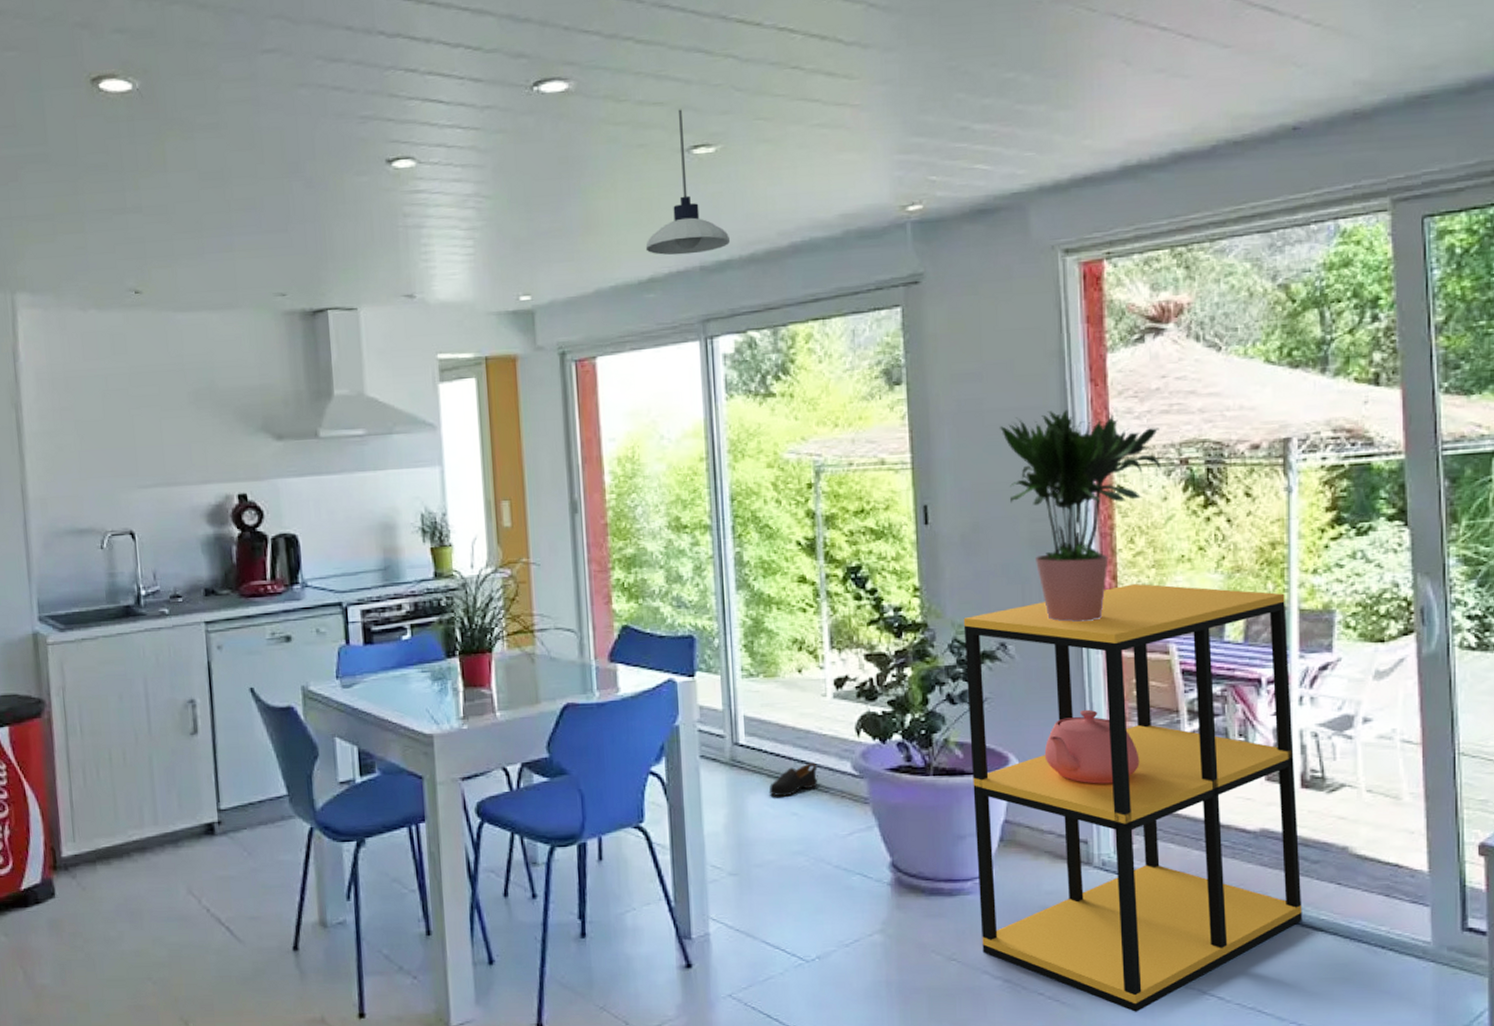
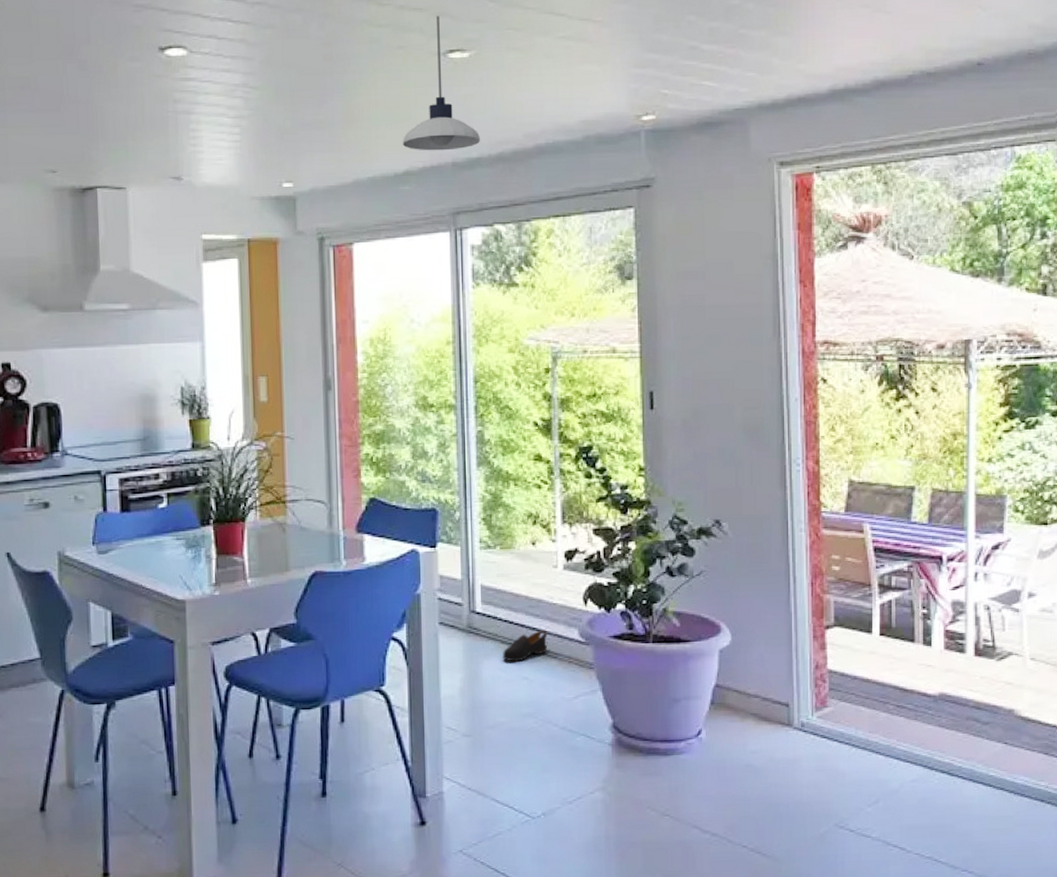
shelving unit: present [963,584,1303,1012] -> none [683,468,974,862]
potted plant: present [1000,410,1162,622] -> none [719,308,860,502]

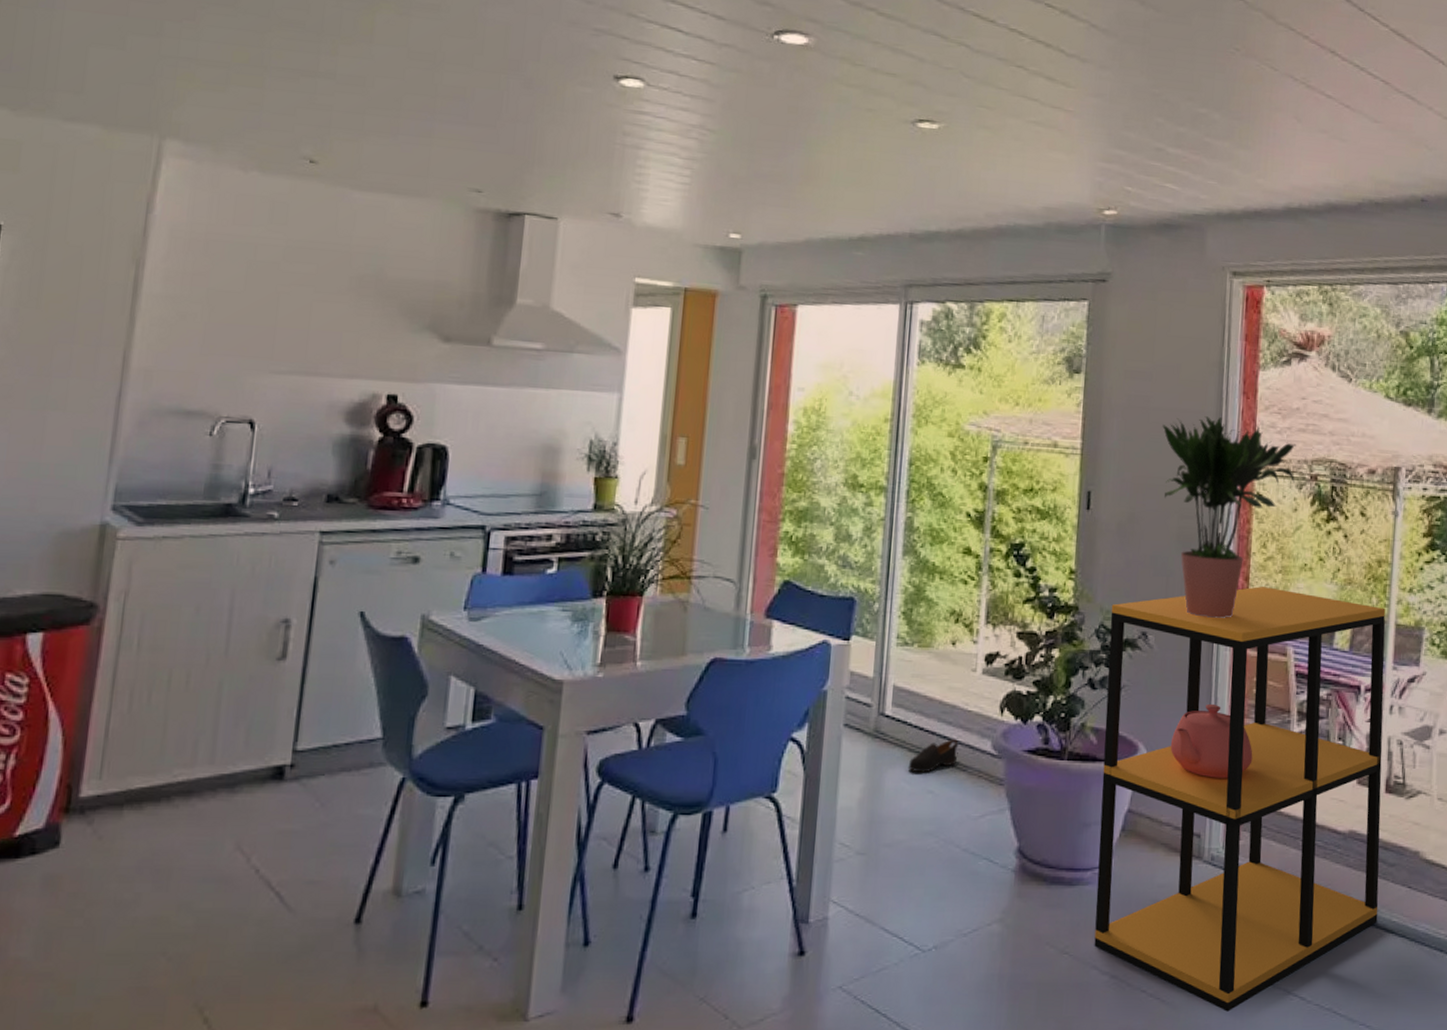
pendant light: present [402,15,481,151] -> none [860,83,942,221]
shelving unit: none [683,468,974,862] -> present [1094,586,1386,1012]
potted plant: none [719,308,860,502] -> present [1162,416,1296,618]

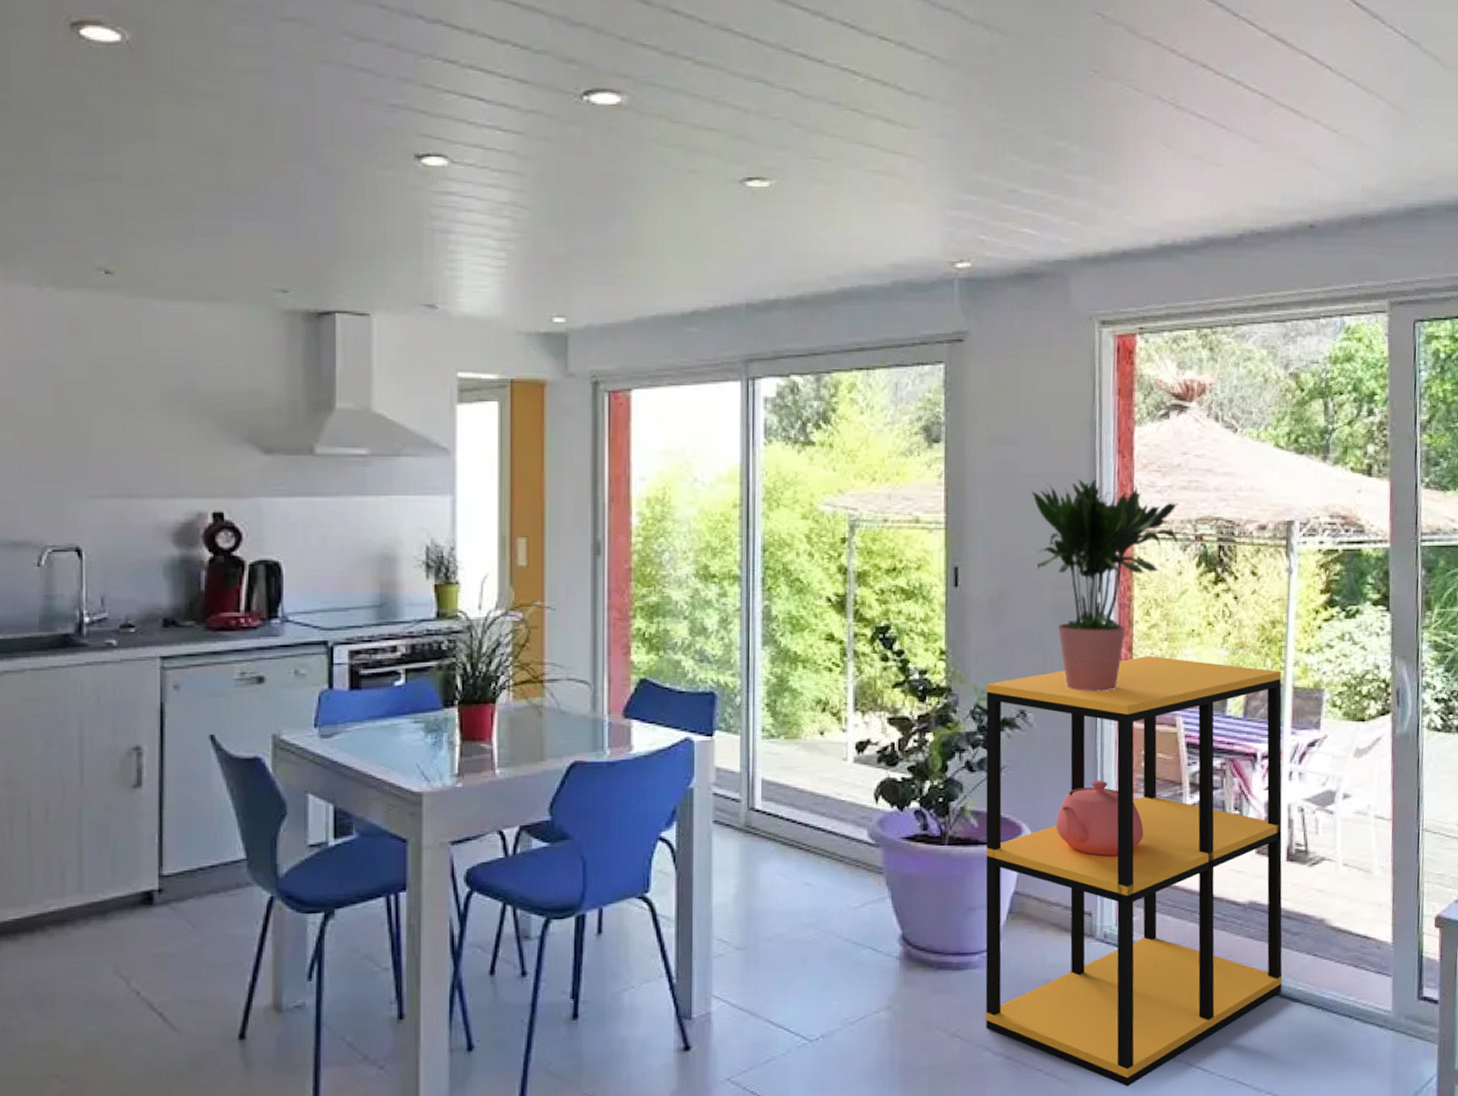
shoe: present [907,739,959,773] -> none [782,830,834,866]

